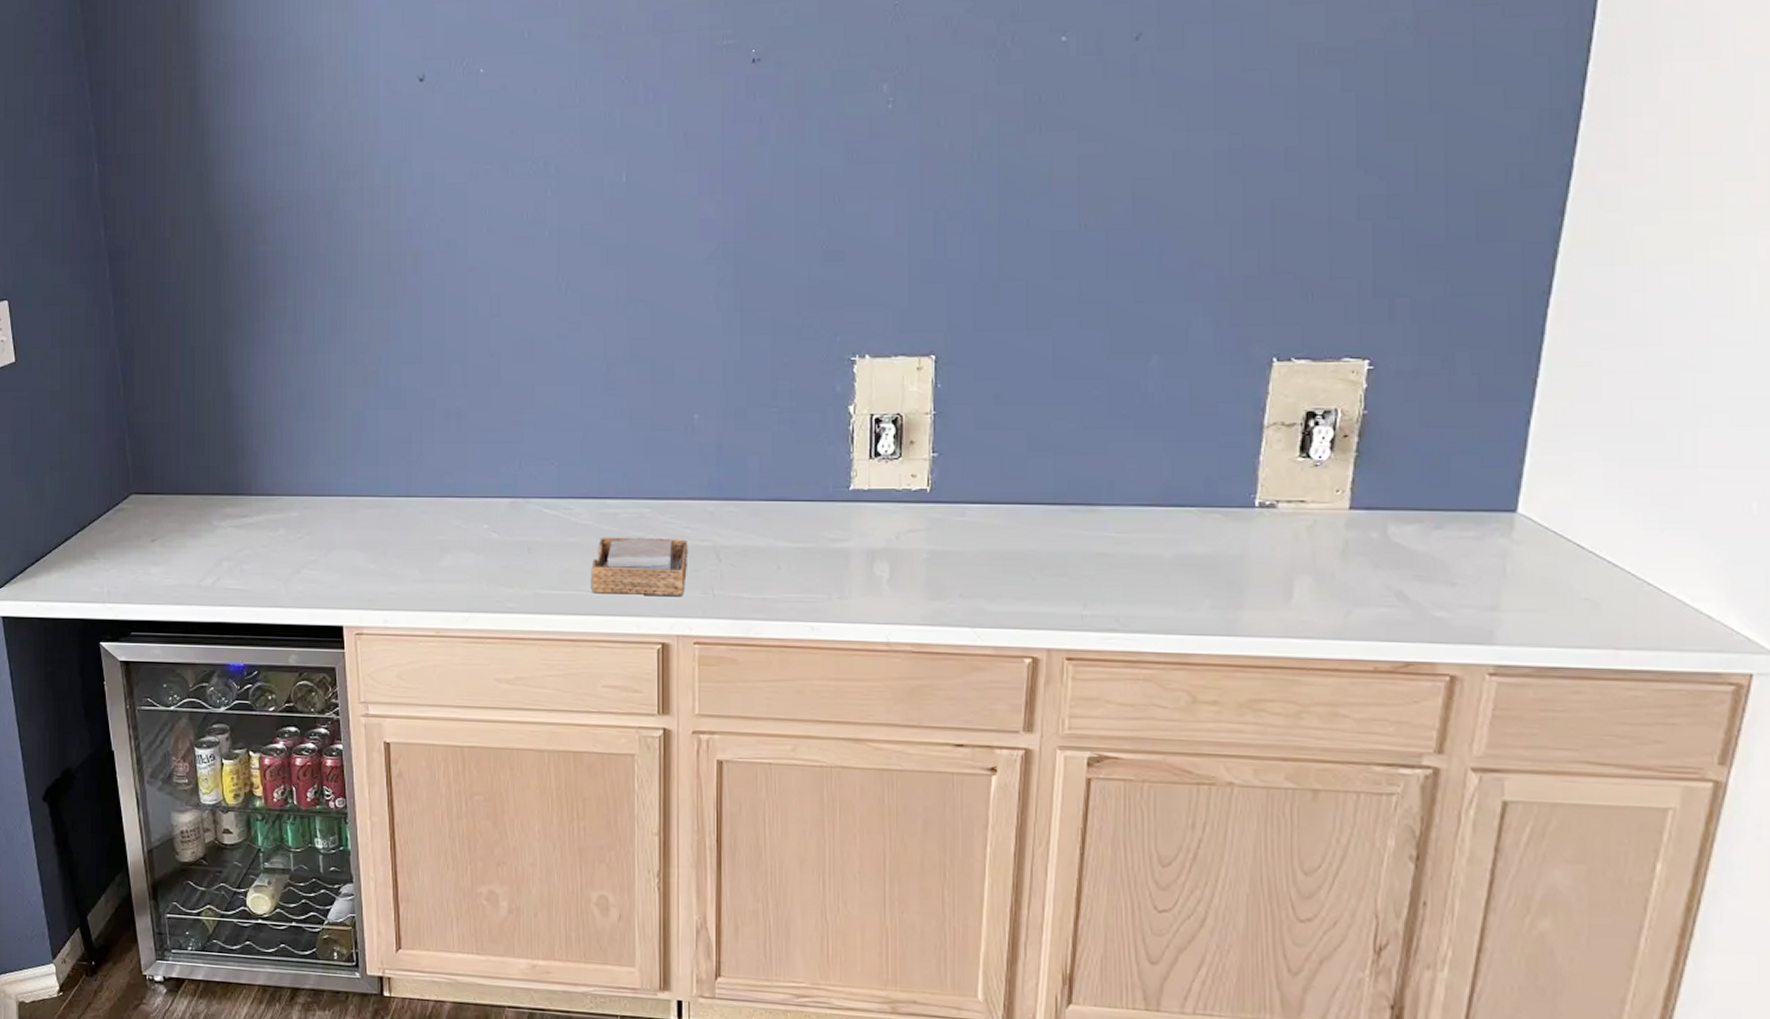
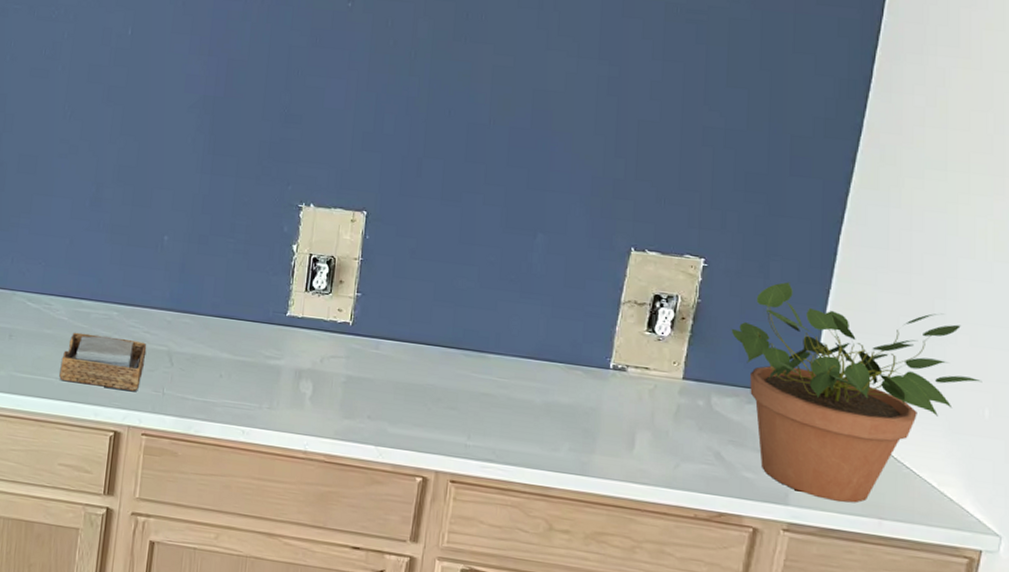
potted plant: none [1408,375,1748,635] -> present [731,282,982,504]

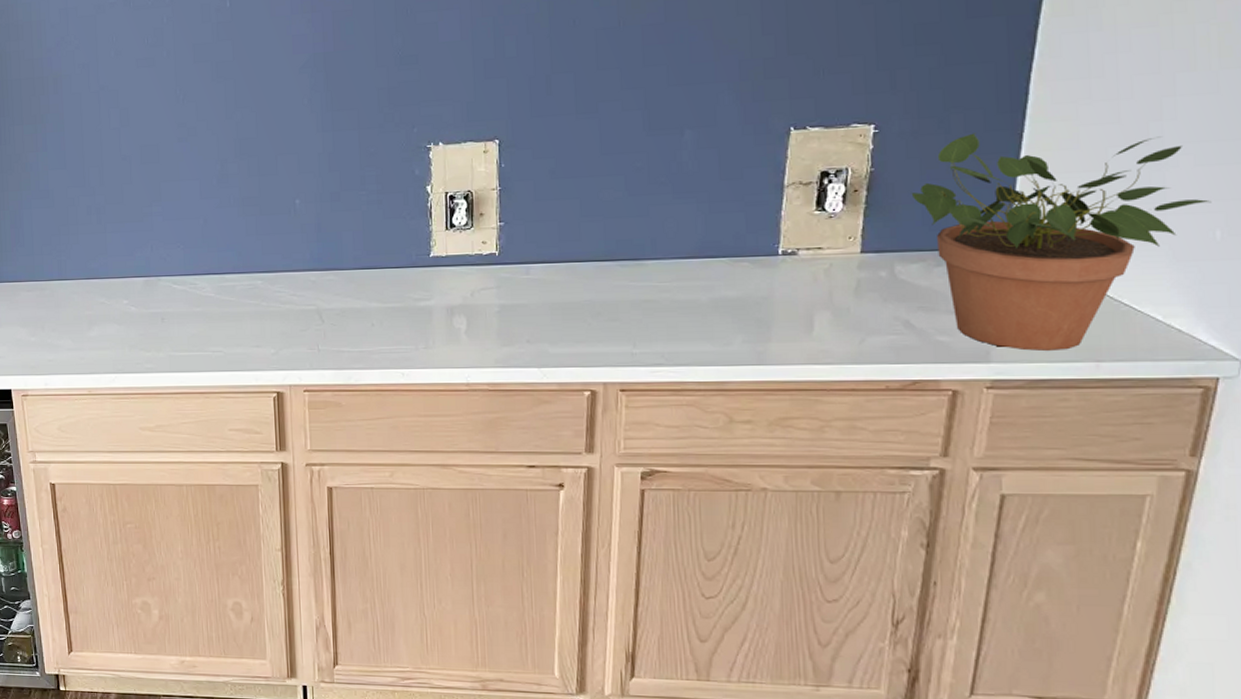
napkin holder: present [59,332,147,392] -> none [215,304,296,353]

